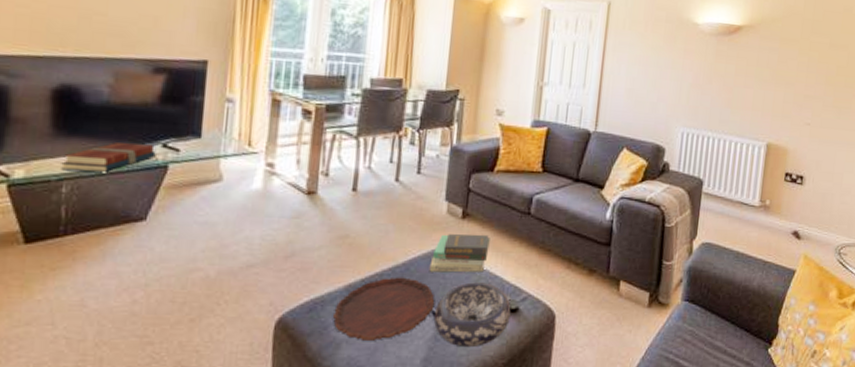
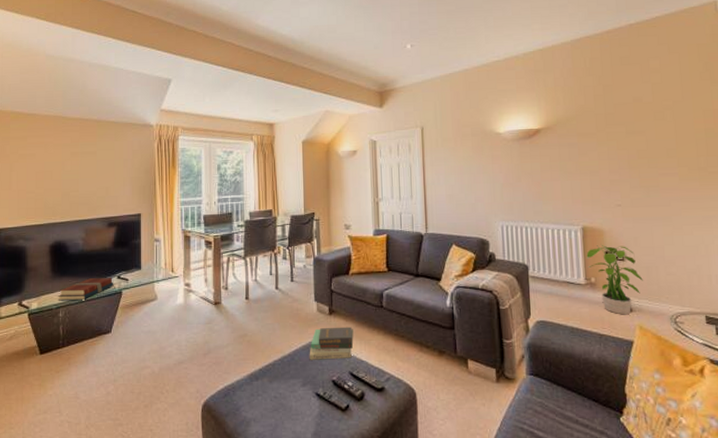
tray: present [333,277,435,341] -> none [242,365,317,419]
decorative bowl: present [433,282,511,348] -> none [317,367,378,423]
potted plant: none [765,164,817,243] -> present [586,244,643,315]

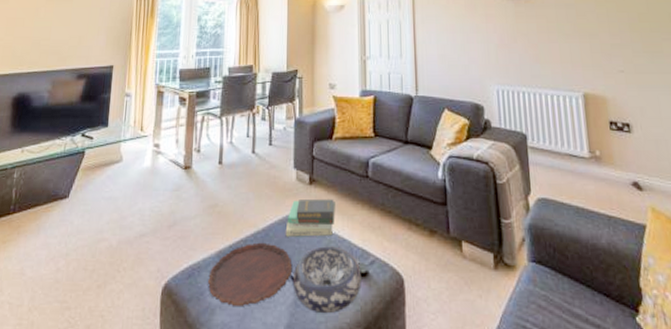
books: present [58,278,114,300] -> none [14,135,77,159]
tray: none [242,365,317,419] -> present [208,242,293,306]
decorative bowl: none [317,367,378,423] -> present [292,246,361,314]
potted plant: present [586,244,643,315] -> none [589,113,652,194]

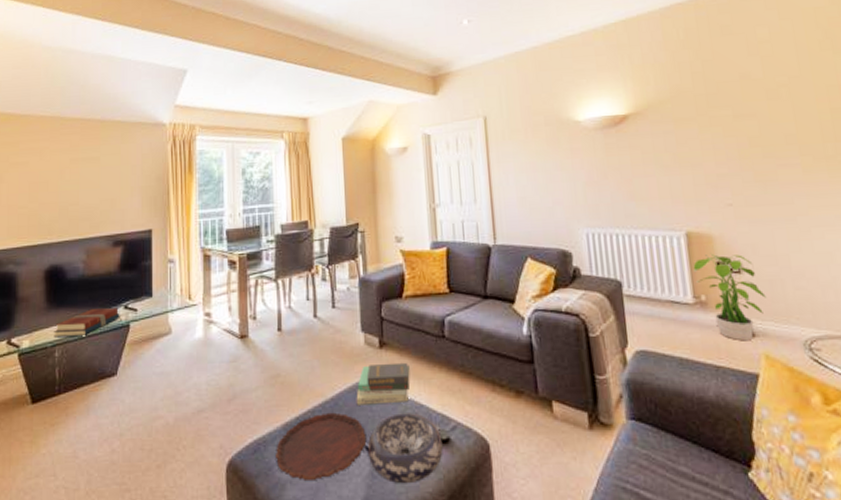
books: none [14,135,77,159] -> present [54,308,120,337]
potted plant: none [589,113,652,194] -> present [693,253,766,341]

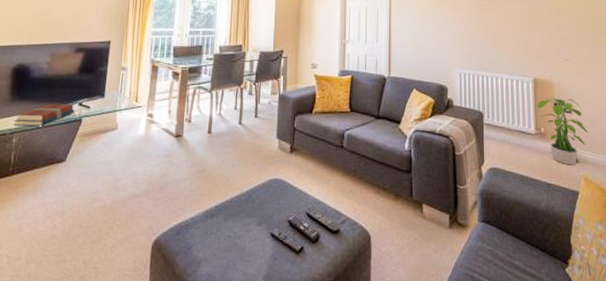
tray: present [276,412,367,480] -> none [195,203,272,259]
books: present [356,362,411,405] -> none [267,165,313,199]
decorative bowl: present [367,413,443,484] -> none [272,207,334,266]

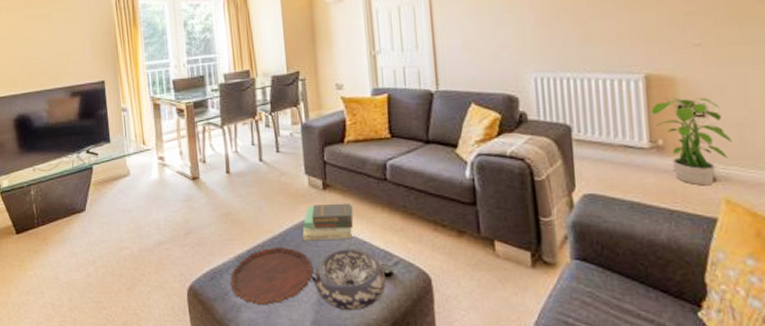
books: present [13,104,75,126] -> none [28,152,84,177]
tray: none [195,203,272,259] -> present [230,247,314,305]
books: none [267,165,313,199] -> present [302,203,354,241]
decorative bowl: none [272,207,334,266] -> present [314,249,386,311]

